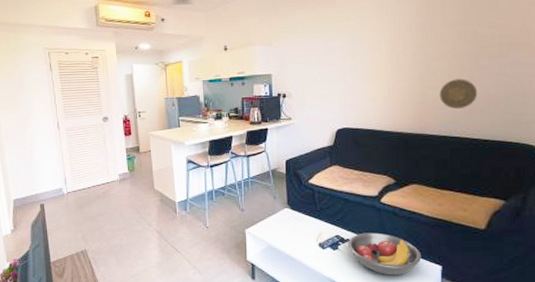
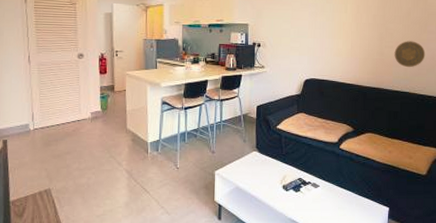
fruit bowl: present [348,232,422,275] -> none [309,176,373,216]

